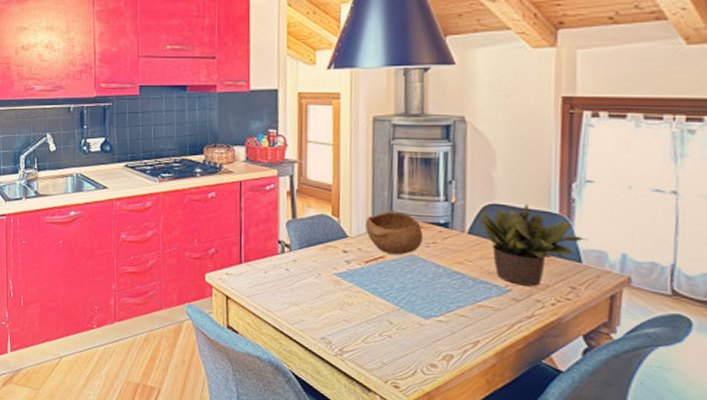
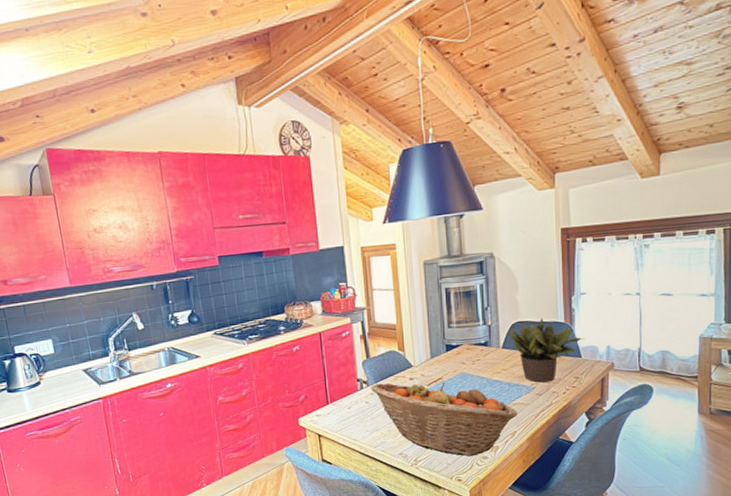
fruit basket: none [294,250,483,361] -> present [371,382,518,457]
bowl: present [365,210,424,255] -> none [425,339,470,375]

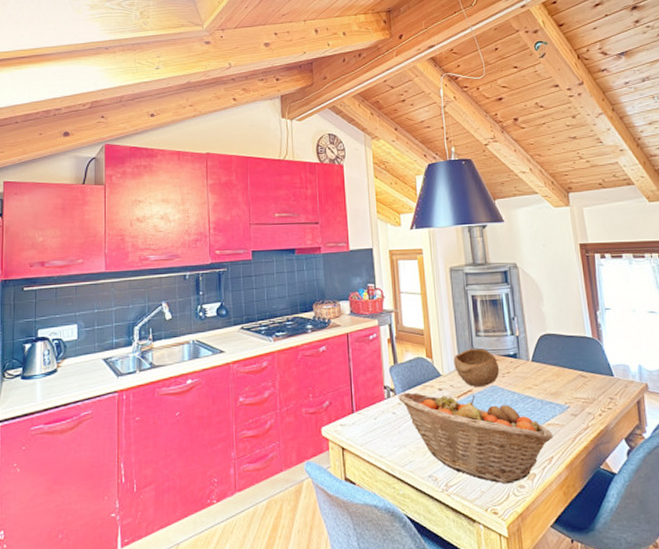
bowl: none [425,339,470,375] -> present [454,348,500,388]
potted plant: present [509,317,585,383] -> none [538,331,615,402]

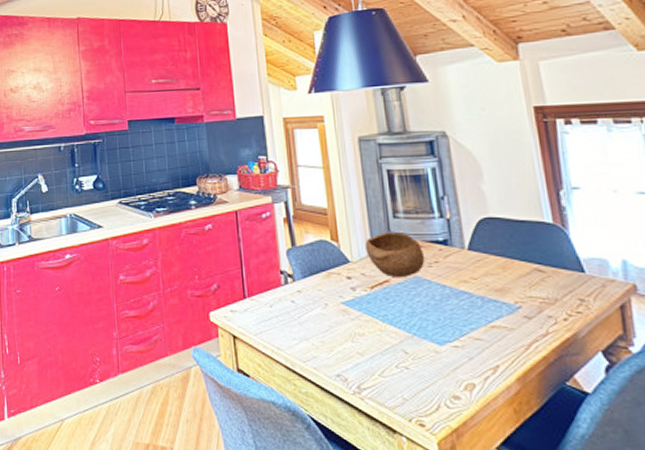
fruit basket: present [398,392,553,484] -> none [297,279,499,393]

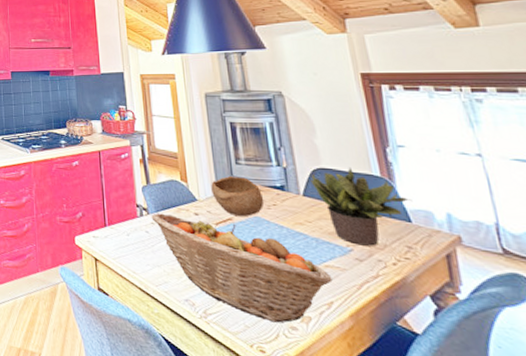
fruit basket: none [297,279,499,393] -> present [151,213,333,323]
potted plant: none [476,214,587,301] -> present [310,167,413,246]

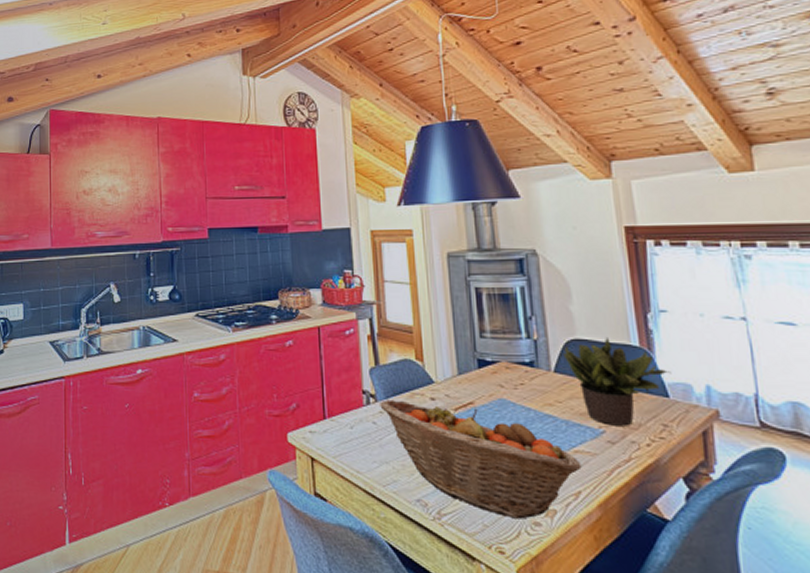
bowl: present [211,175,265,217] -> none [451,351,511,400]

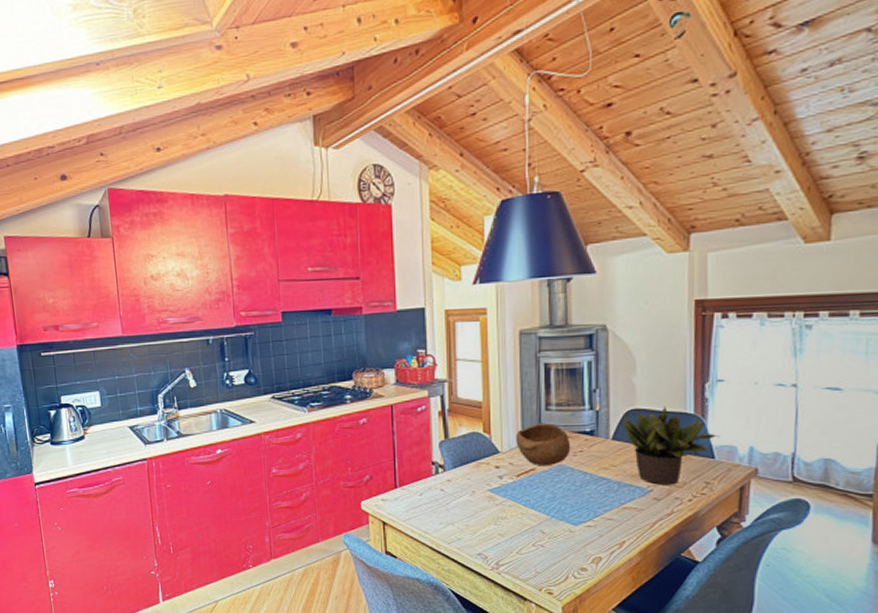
fruit basket: present [380,399,582,519] -> none [448,469,628,566]
bowl: none [451,351,511,400] -> present [516,423,571,467]

